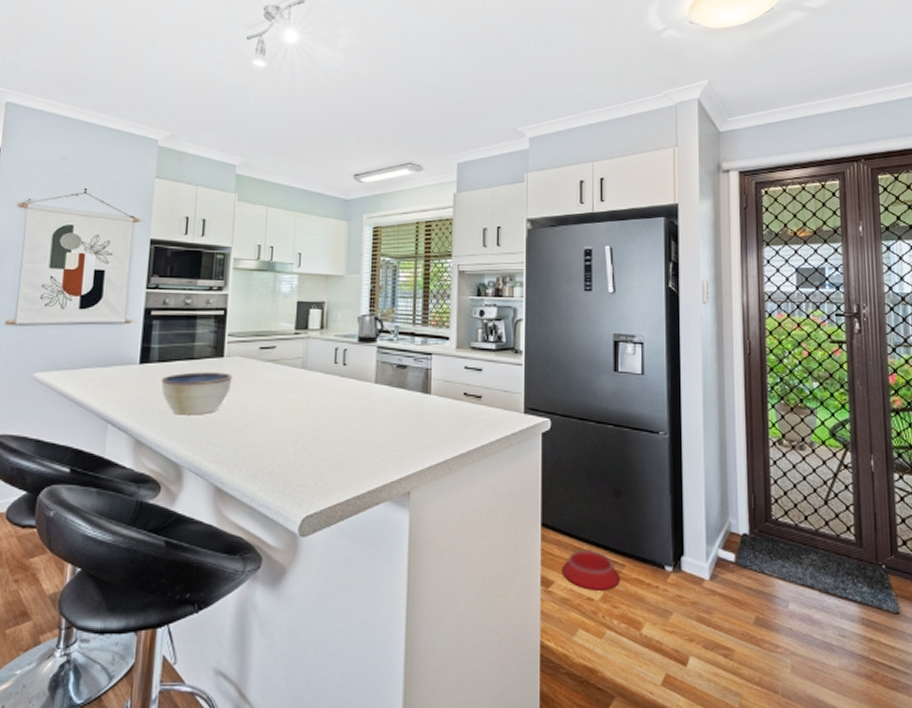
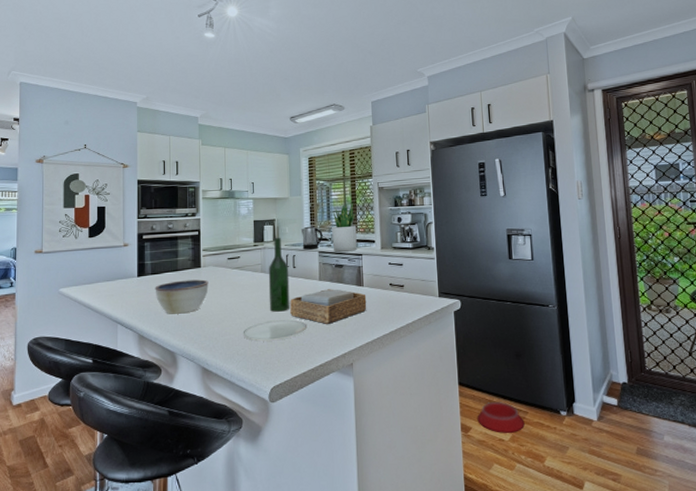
plate: none [271,429,356,457] -> present [243,319,307,342]
wine bottle: none [308,324,338,420] -> present [268,237,290,312]
napkin holder: none [335,395,434,439] -> present [290,289,367,324]
planter: none [395,287,428,349] -> present [332,202,357,252]

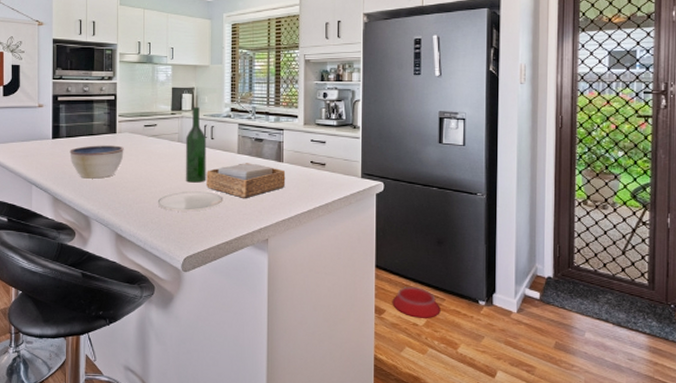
kettle: present [300,226,323,250] -> none [220,97,243,121]
planter: present [332,202,357,252] -> none [253,74,279,125]

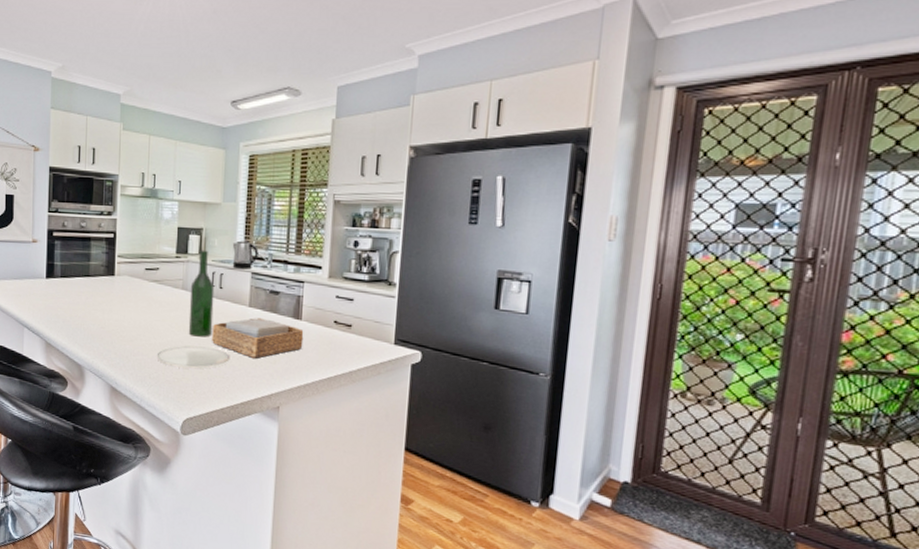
bowl: present [69,145,124,179] -> none [64,287,122,325]
kettle: none [220,97,243,121] -> present [232,240,259,269]
pet bowl: present [392,286,441,319] -> none [422,476,482,516]

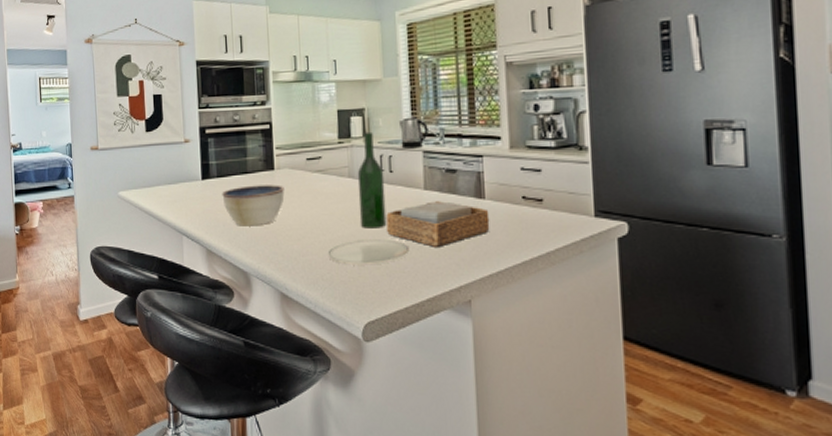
bowl: none [64,287,122,325] -> present [222,185,285,226]

